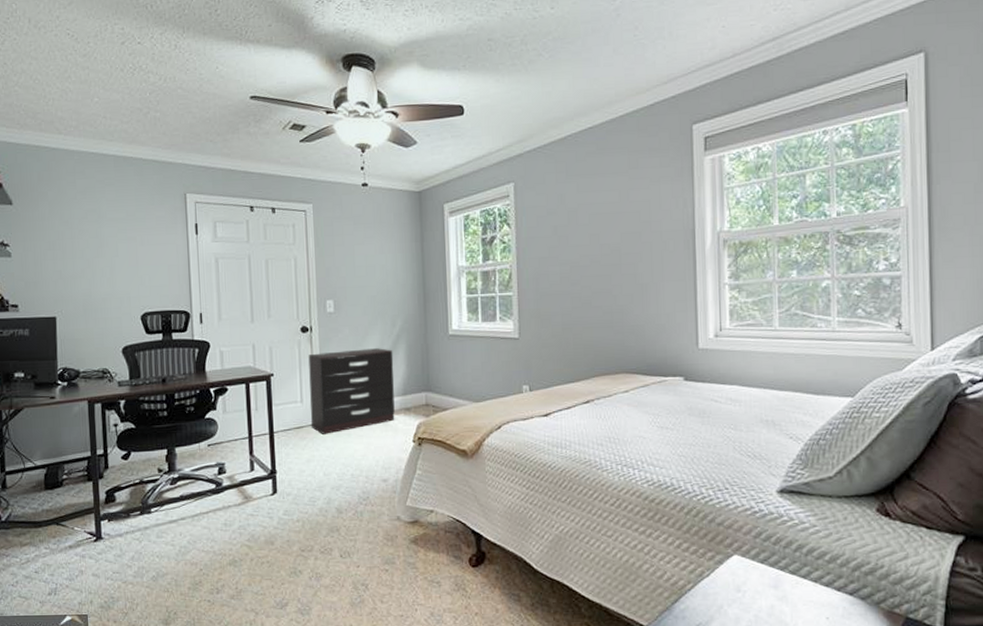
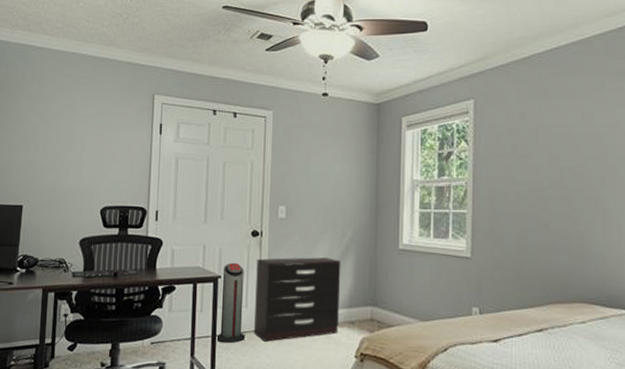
air purifier: none [274,359,304,440] -> present [216,262,246,344]

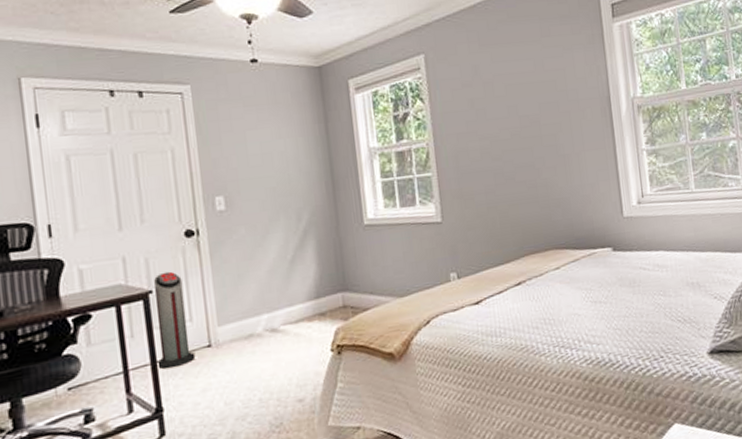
dresser: present [253,257,341,342] -> none [196,247,308,357]

